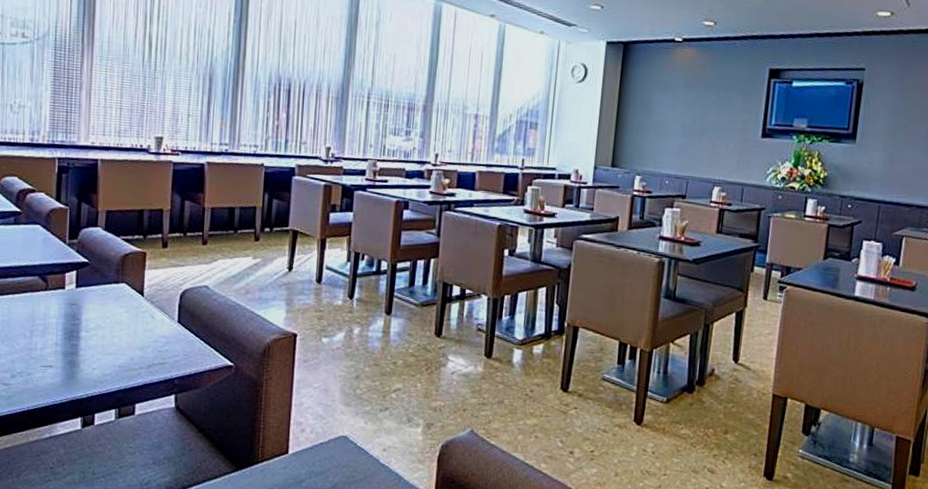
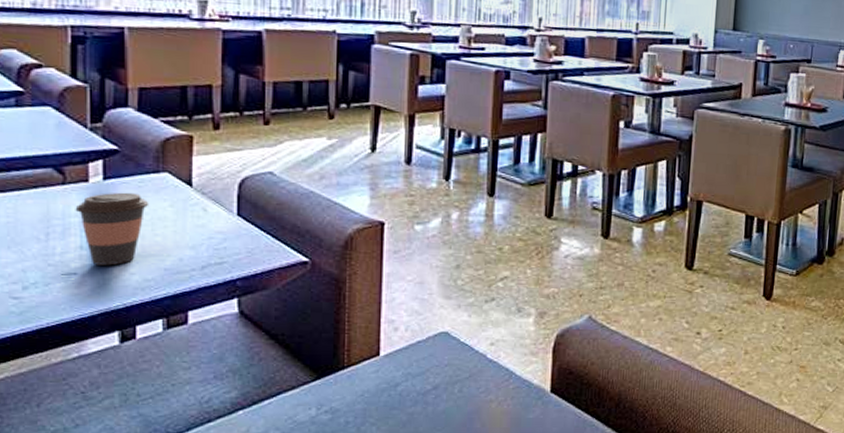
coffee cup: none [53,298,110,361] -> present [75,192,149,266]

